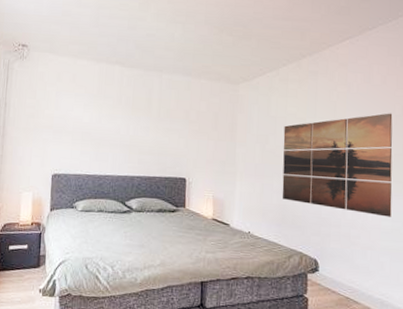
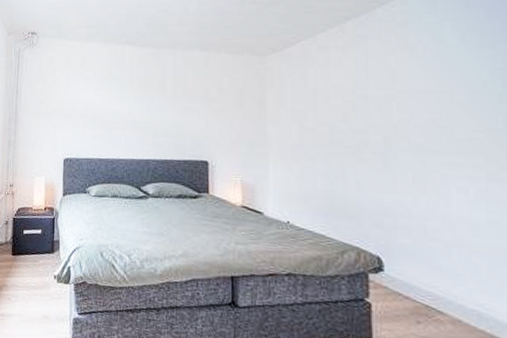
wall art: present [282,113,393,217] -> none [326,78,486,207]

